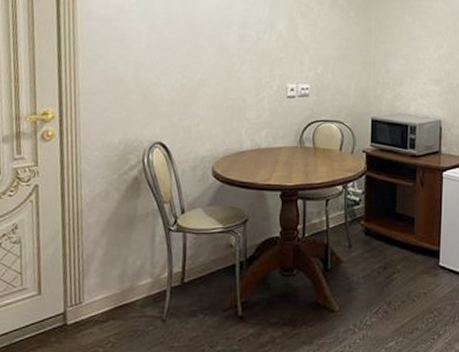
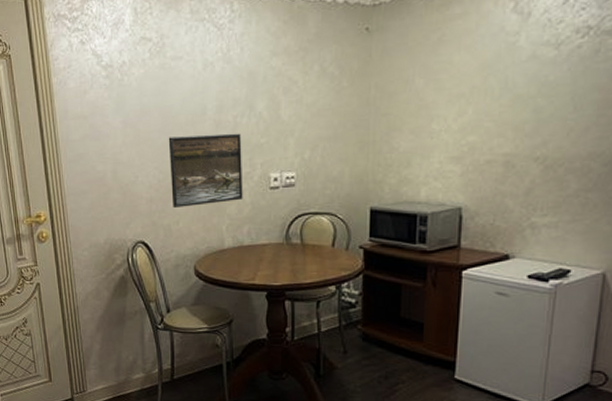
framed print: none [193,45,263,112] -> present [168,133,243,209]

